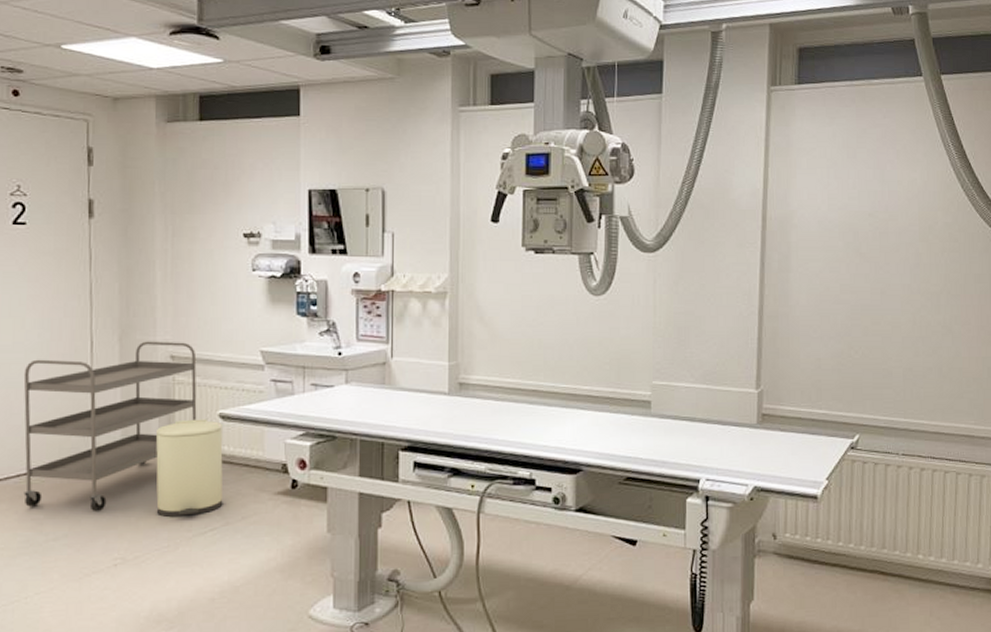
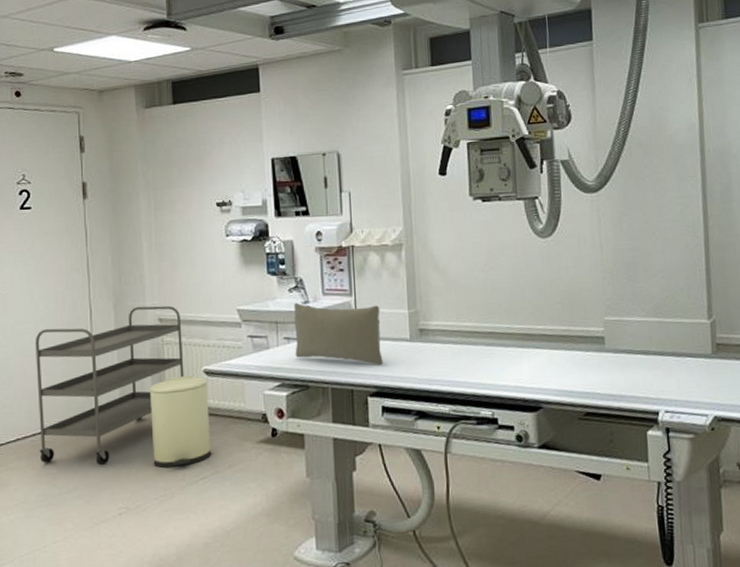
pillow: none [322,347,418,418] -> present [294,302,383,365]

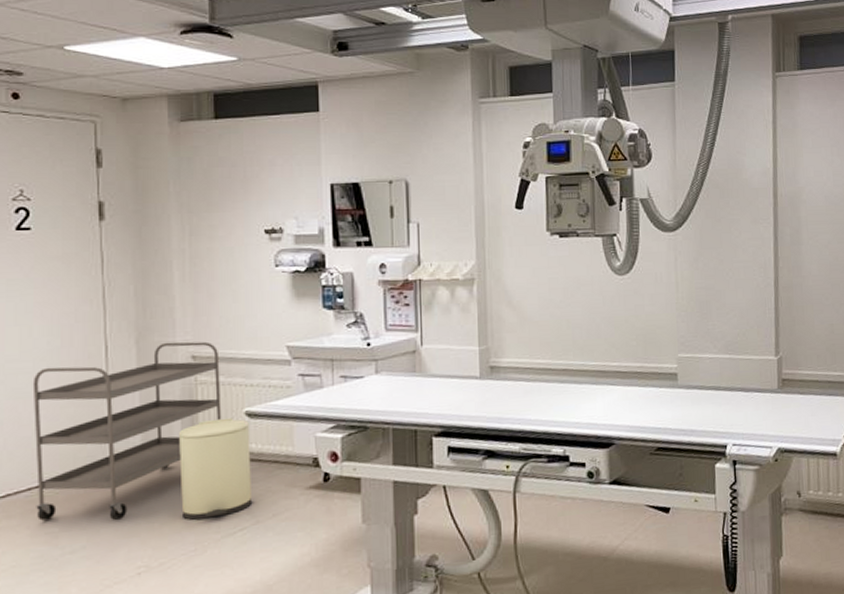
pillow: present [294,302,383,365] -> none [352,338,450,404]

